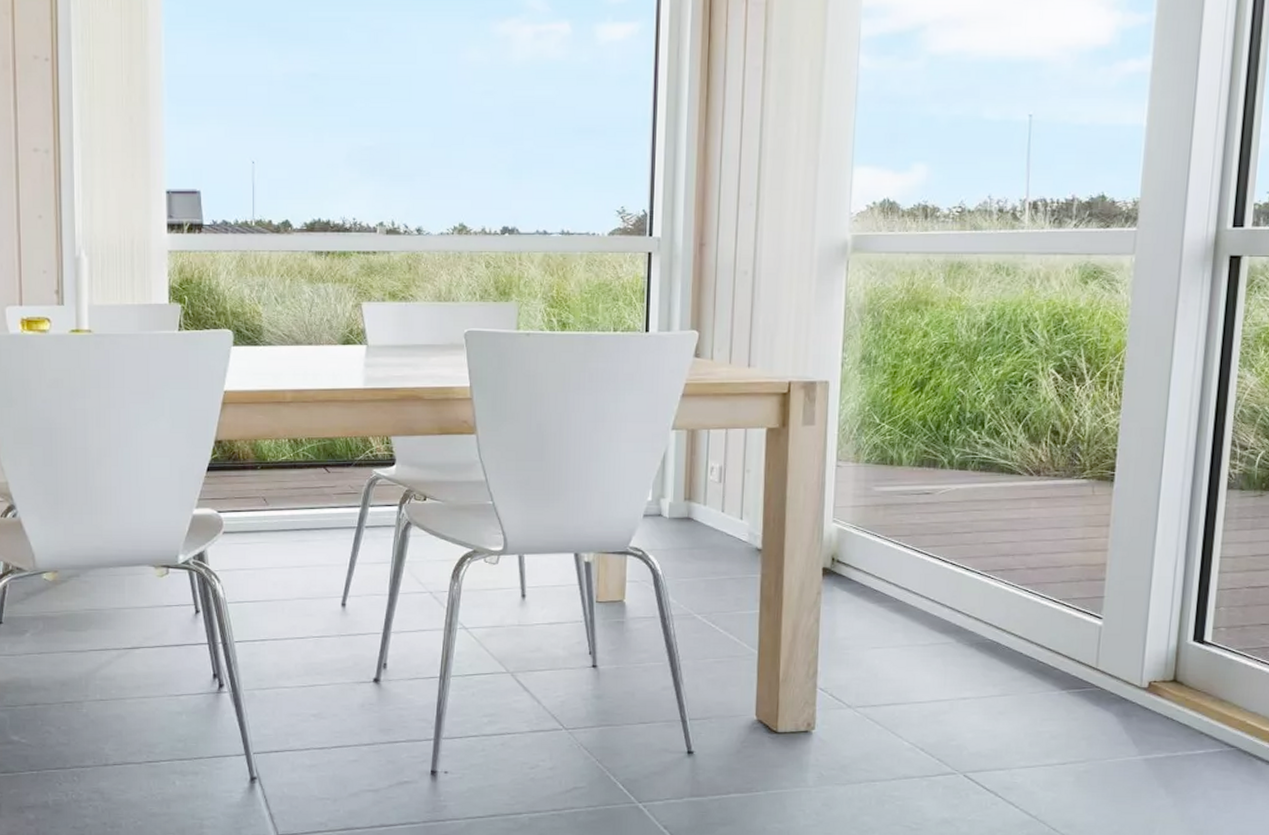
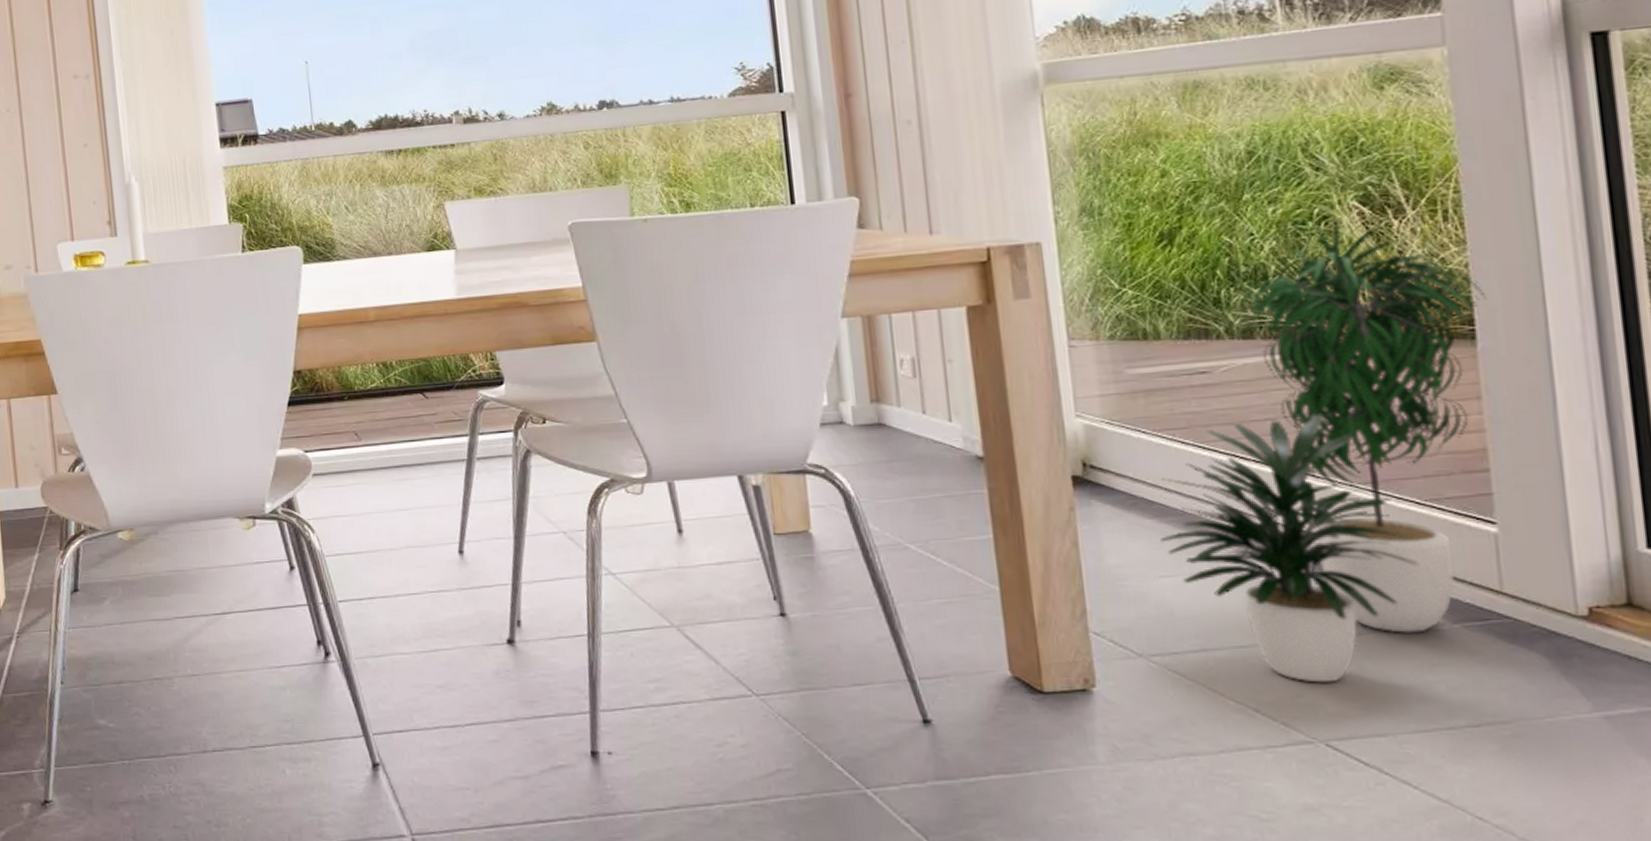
potted plant: none [876,381,1127,731] -> present [1159,218,1487,683]

